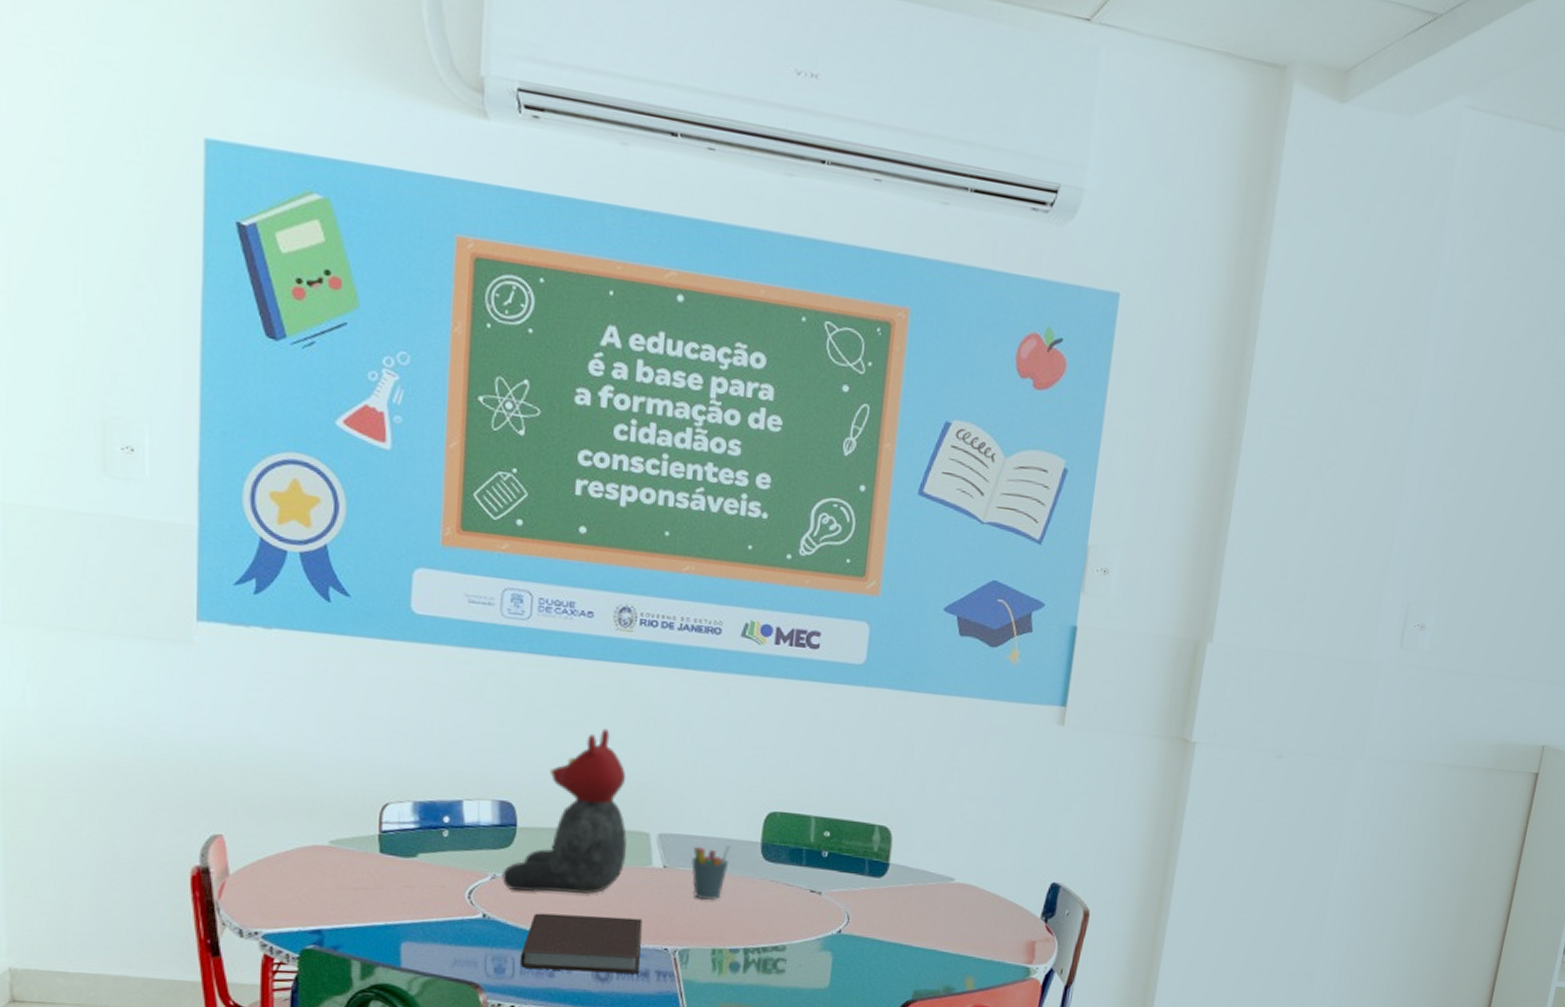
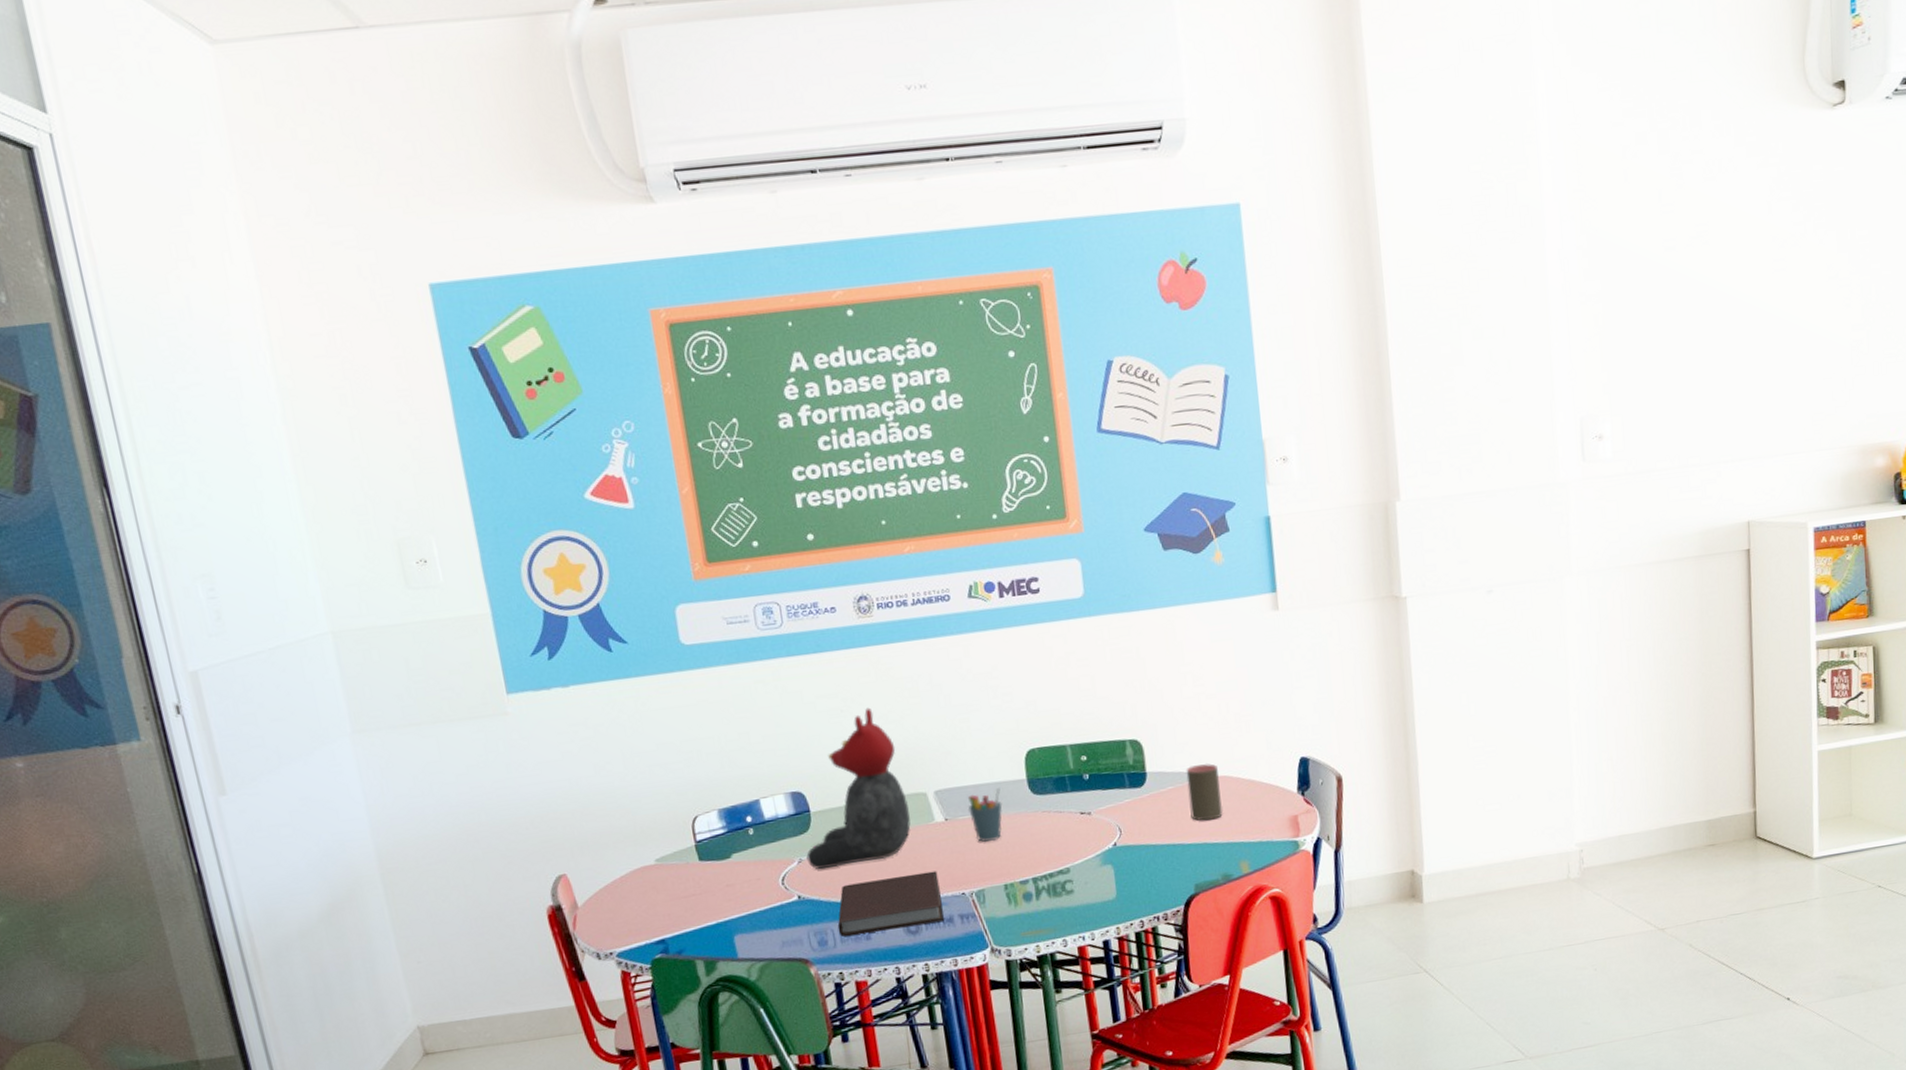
cup: none [925,867,965,928] -> present [1186,763,1224,821]

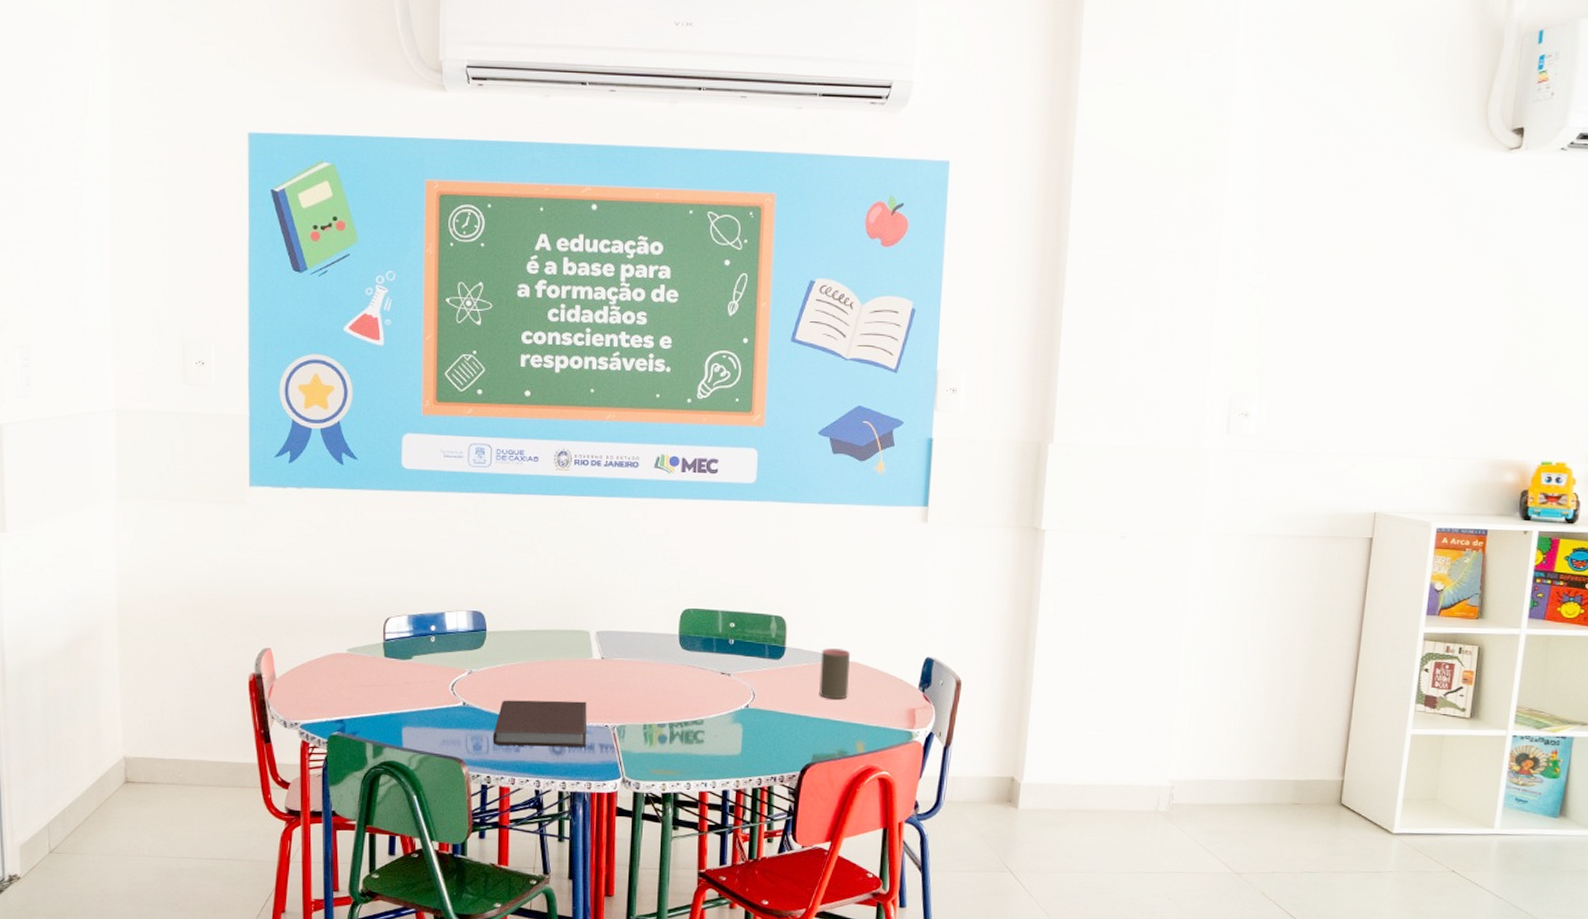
teddy bear: present [806,707,911,870] -> none [476,548,572,683]
pen holder: present [967,786,1003,843] -> none [622,637,654,685]

